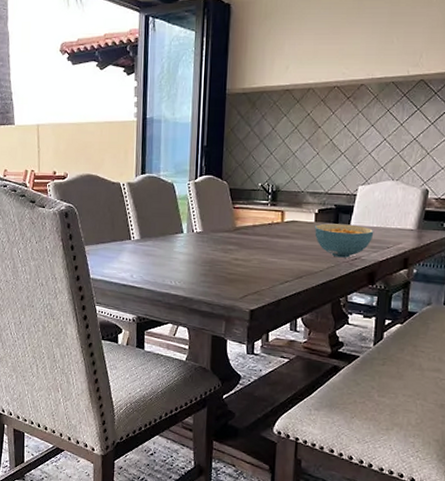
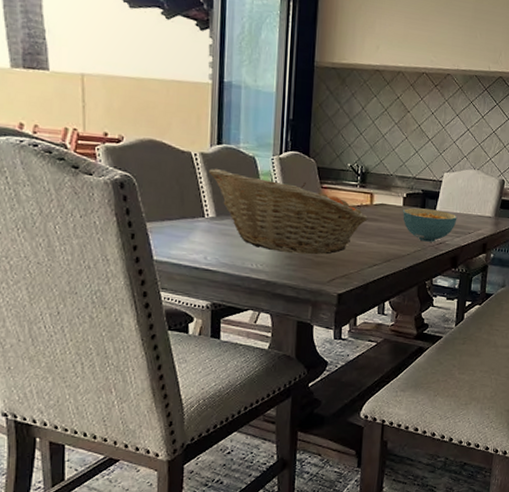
fruit basket: none [135,195,279,272] -> present [209,168,368,255]

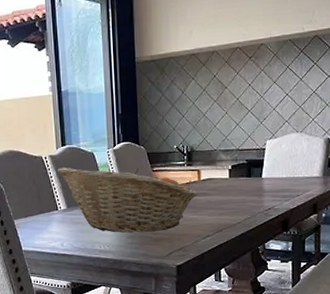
cereal bowl: present [403,207,458,242] -> none [230,177,284,209]

